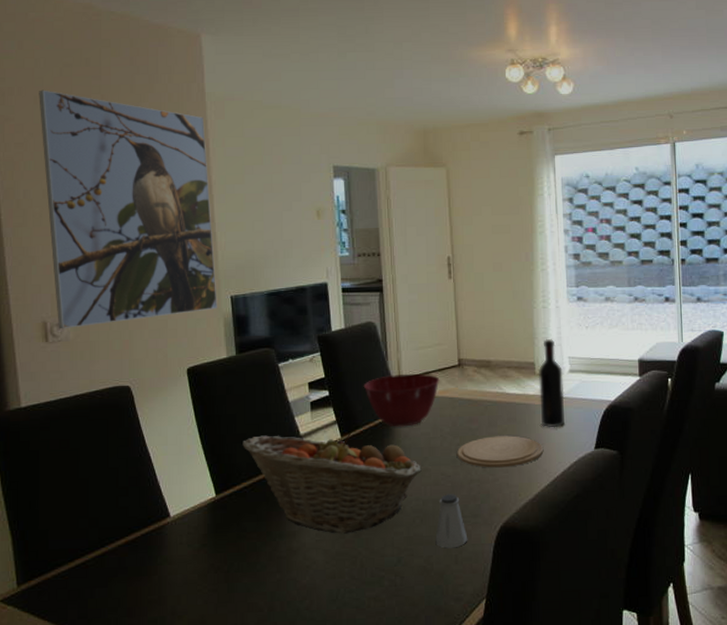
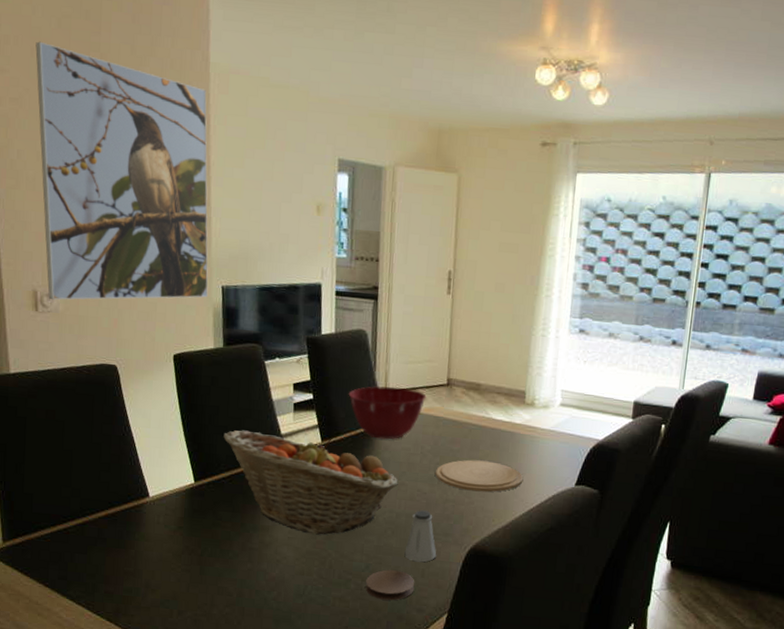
coaster: none [399,560,450,594] -> present [365,569,415,601]
wine bottle: present [538,339,565,428] -> none [525,369,554,460]

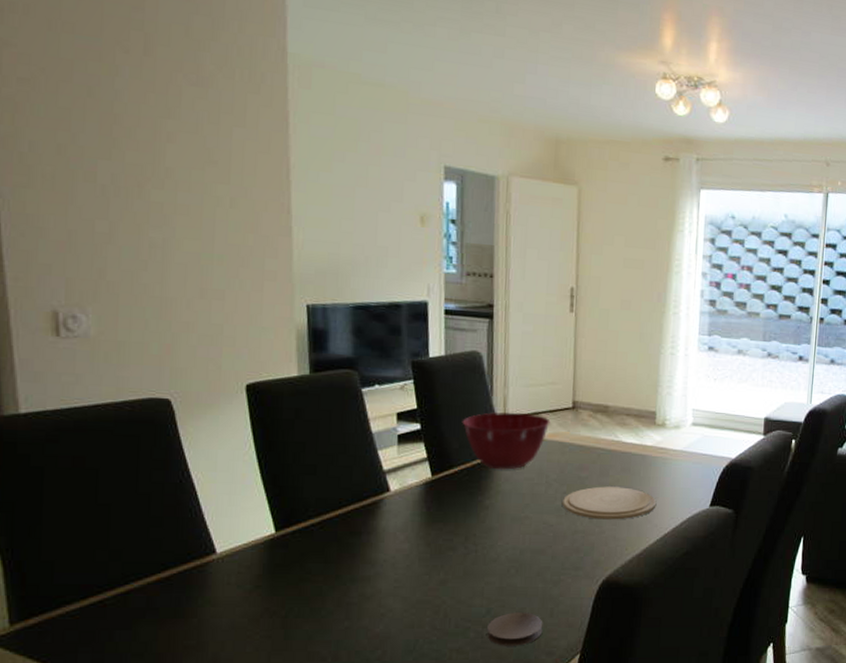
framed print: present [35,41,208,301] -> none [54,12,290,323]
fruit basket: present [223,430,398,535] -> none [312,468,521,581]
saltshaker: present [404,510,437,562] -> none [530,544,567,601]

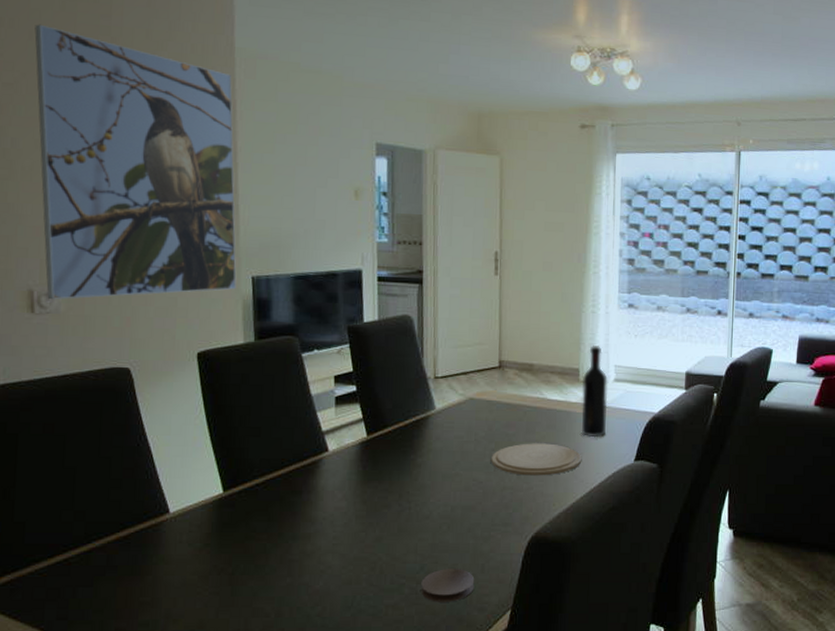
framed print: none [54,12,290,323] -> present [34,24,237,300]
mixing bowl: present [462,412,550,470] -> none [394,372,478,429]
wine bottle: none [657,388,685,482] -> present [581,346,608,438]

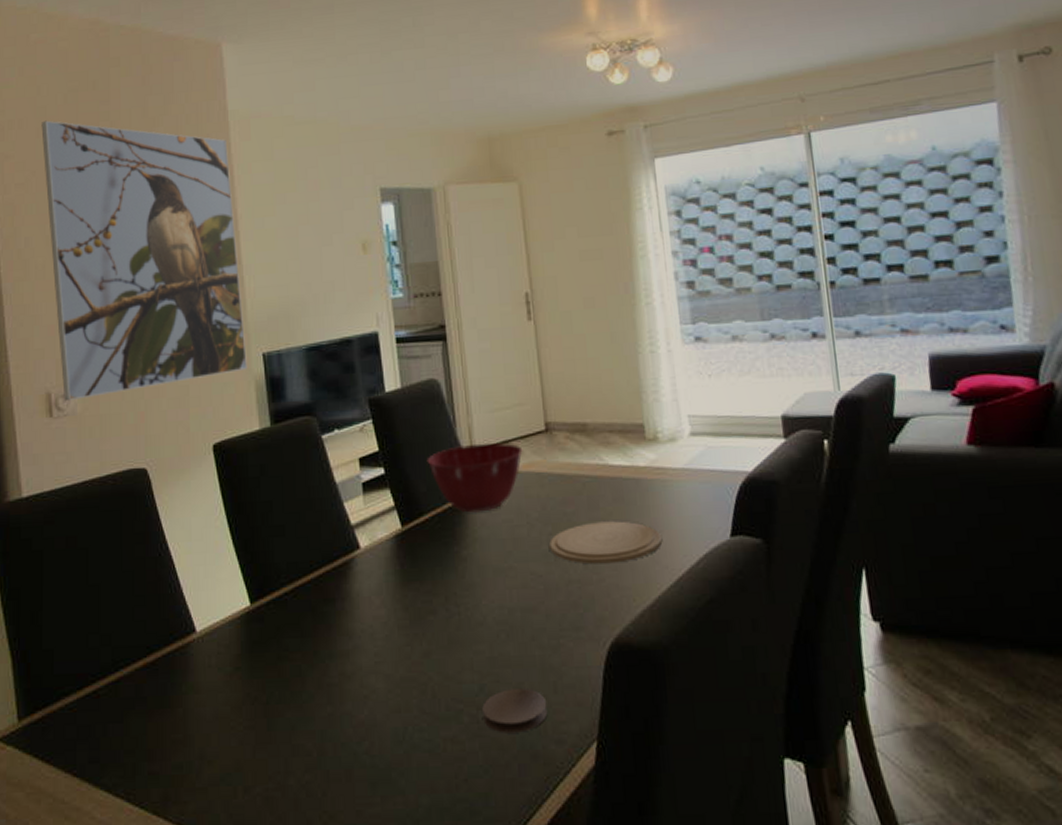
mixing bowl: none [394,372,478,429] -> present [426,442,523,513]
wine bottle: present [581,346,608,438] -> none [649,393,688,510]

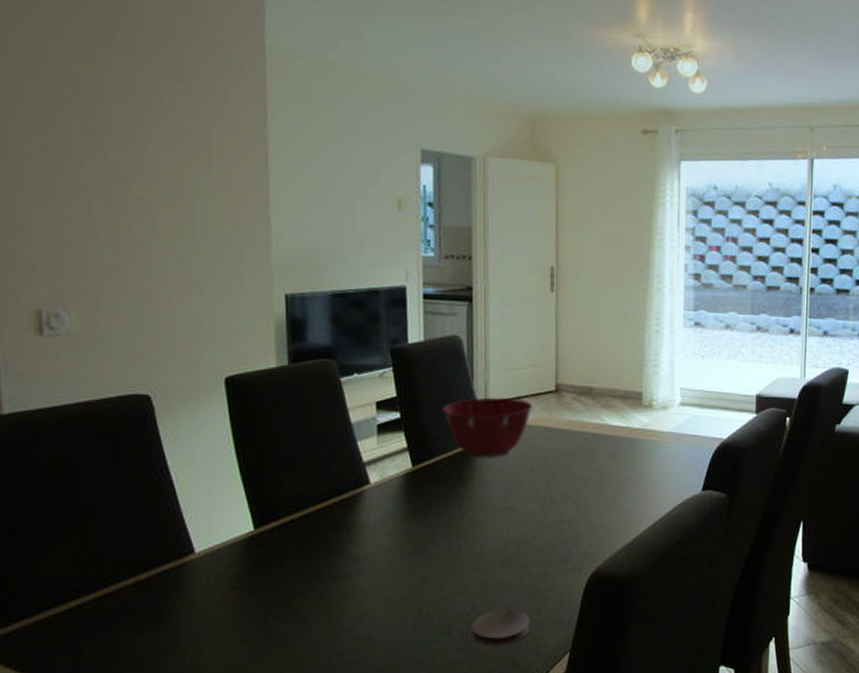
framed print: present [41,120,247,401] -> none [43,18,268,321]
plate: present [549,521,663,565] -> none [548,472,646,508]

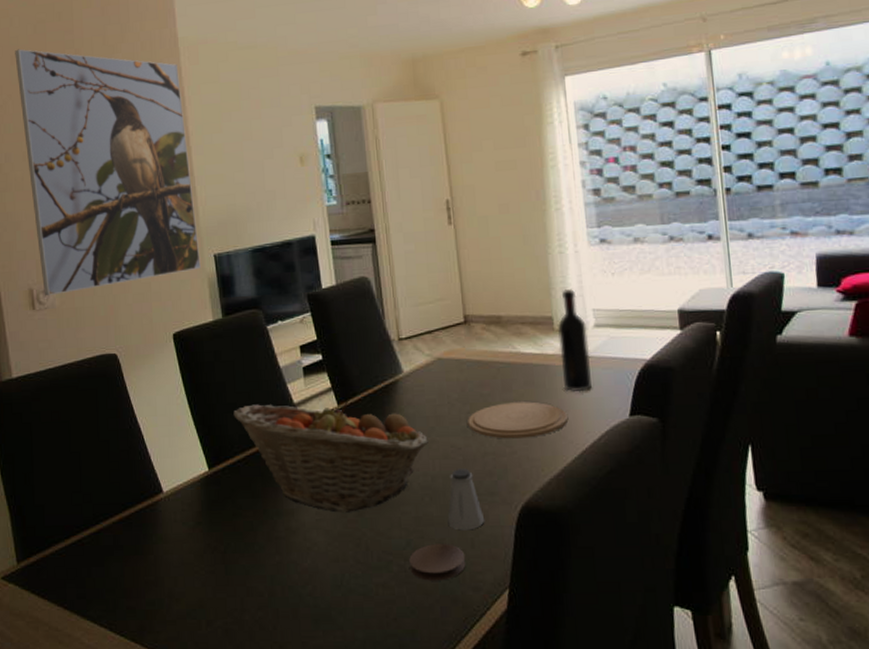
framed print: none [43,18,268,321] -> present [15,49,201,296]
fruit basket: none [291,461,505,577] -> present [233,401,428,513]
mixing bowl: present [442,397,533,458] -> none [359,332,444,394]
saltshaker: none [516,535,554,596] -> present [447,468,485,531]
plate: none [548,472,646,508] -> present [468,401,569,439]
wine bottle: none [645,367,673,466] -> present [557,289,592,392]

